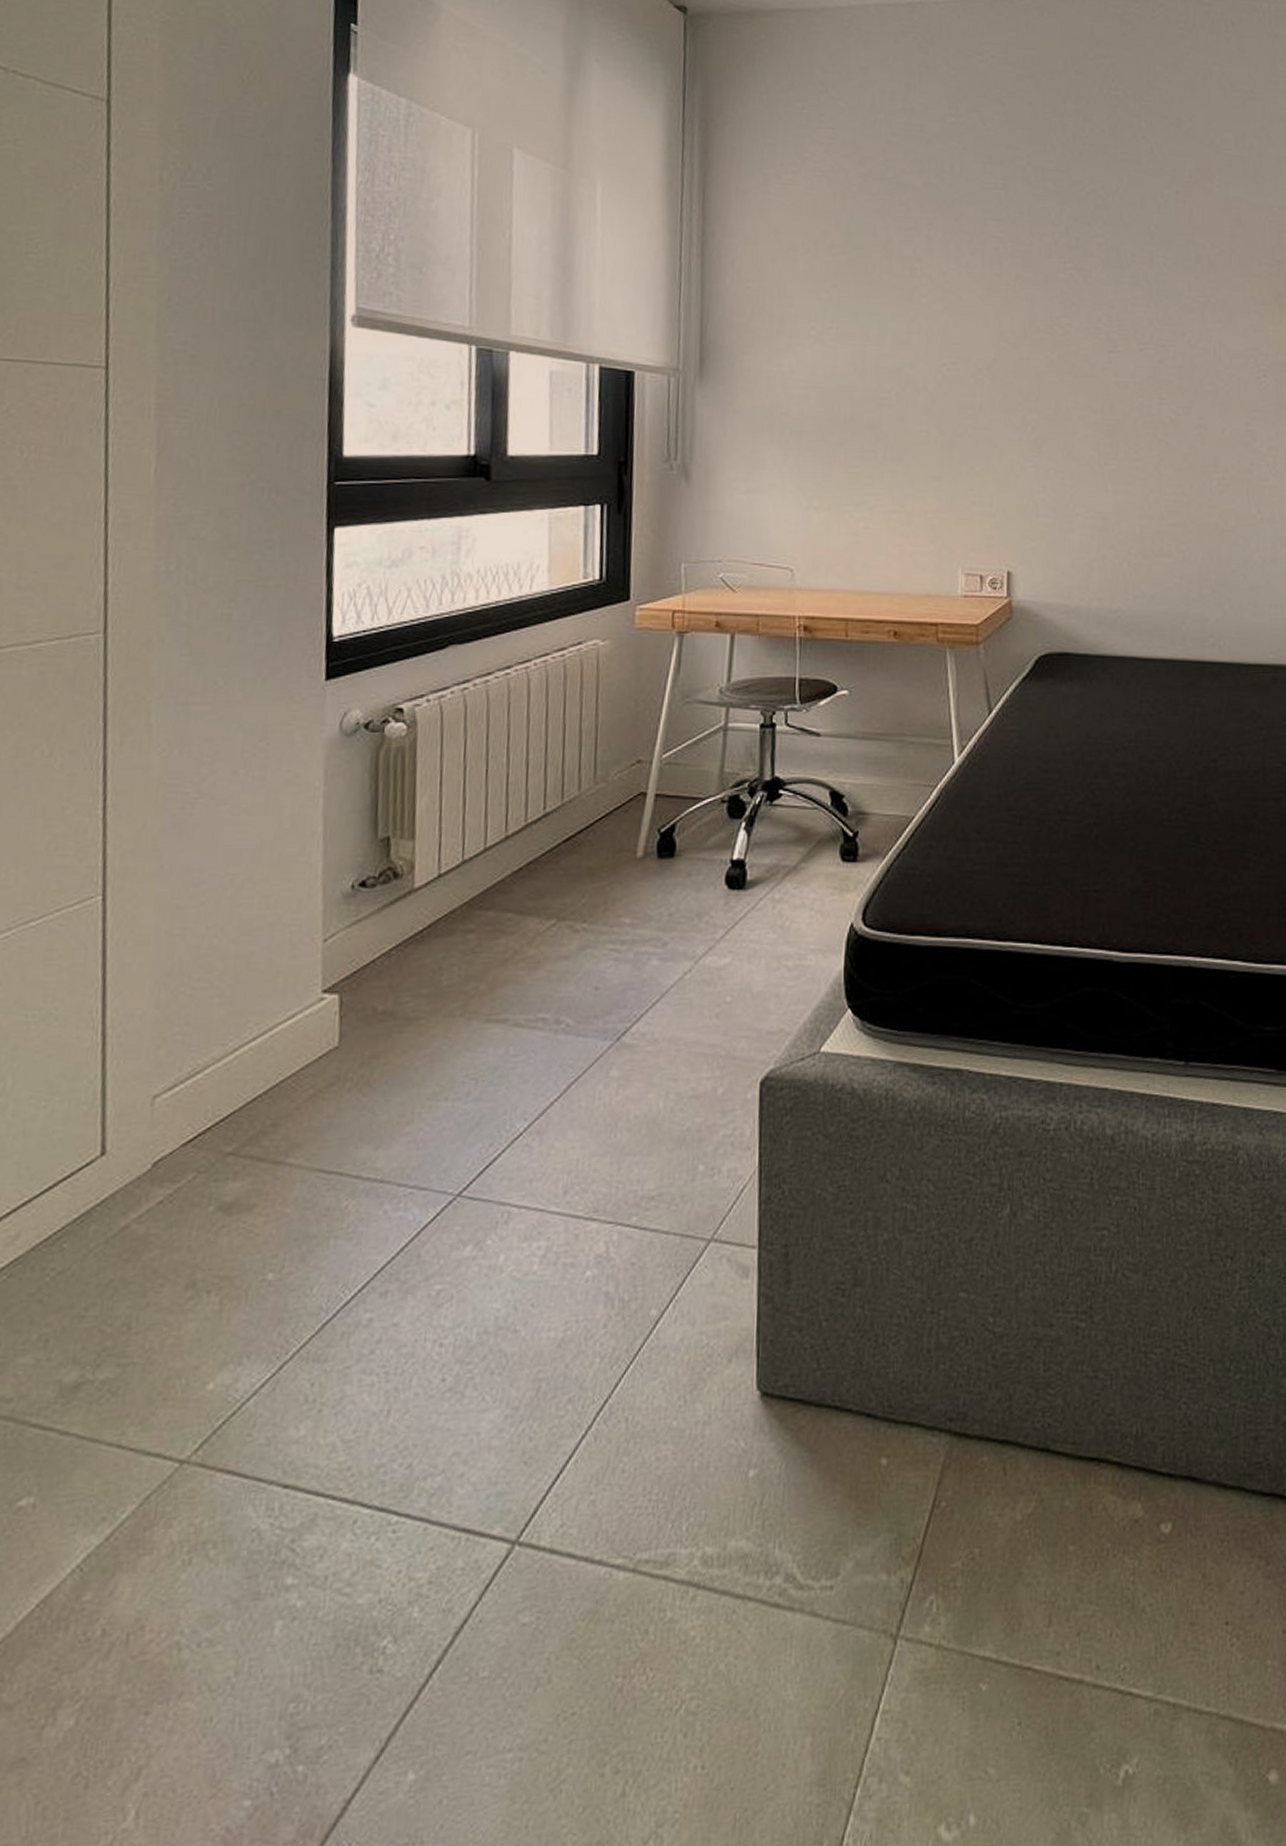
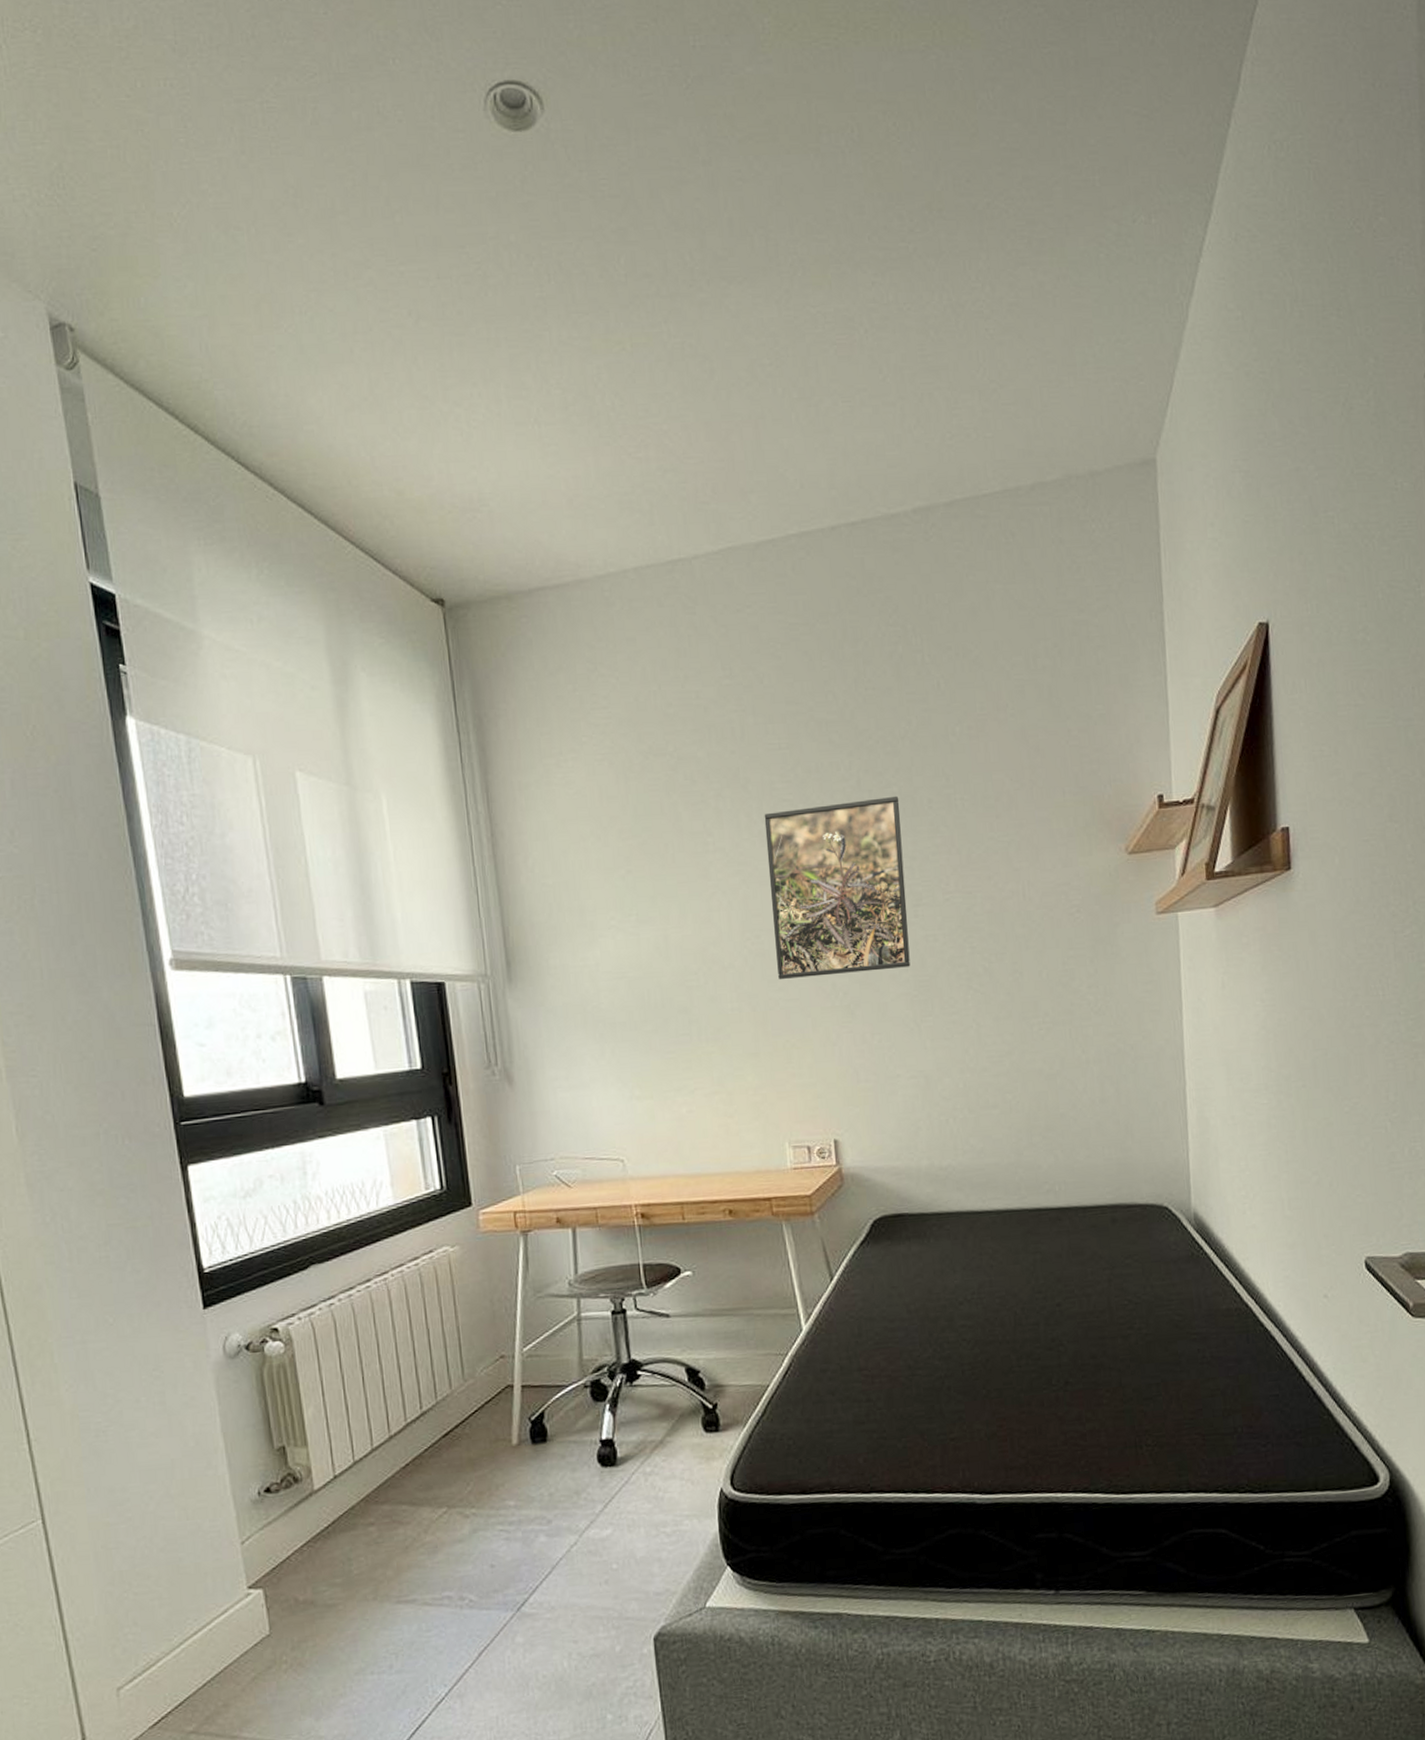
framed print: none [970,246,1105,410] -> present [764,796,911,979]

